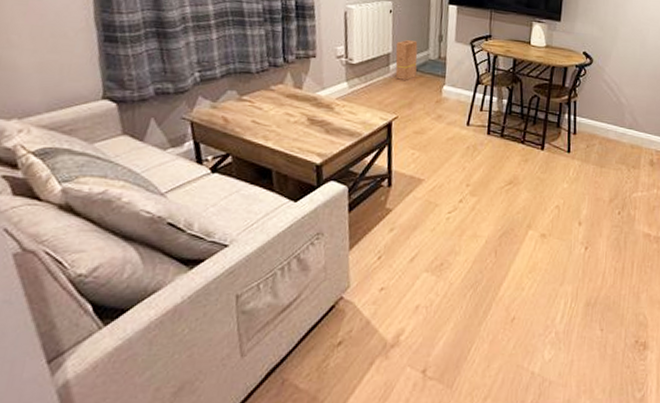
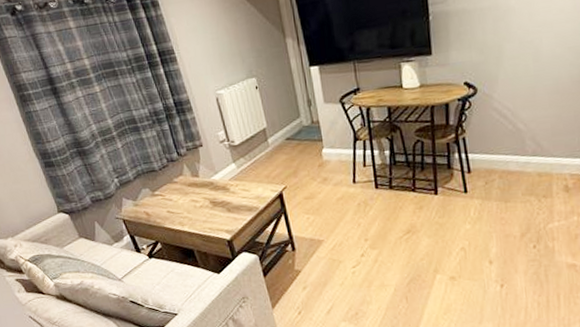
cardboard box: present [395,40,418,80] -> none [268,111,294,152]

